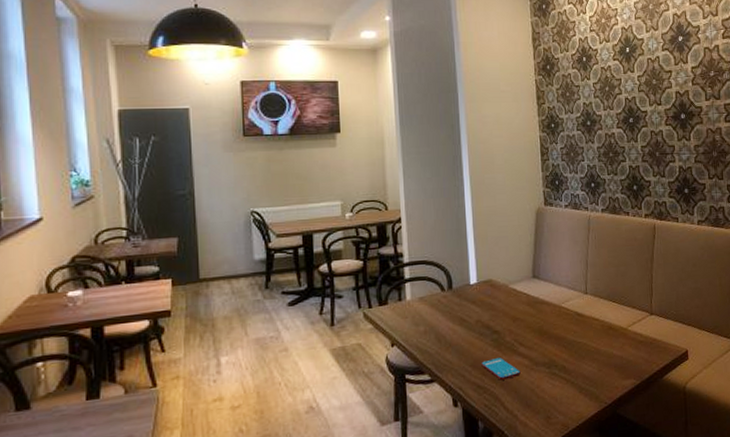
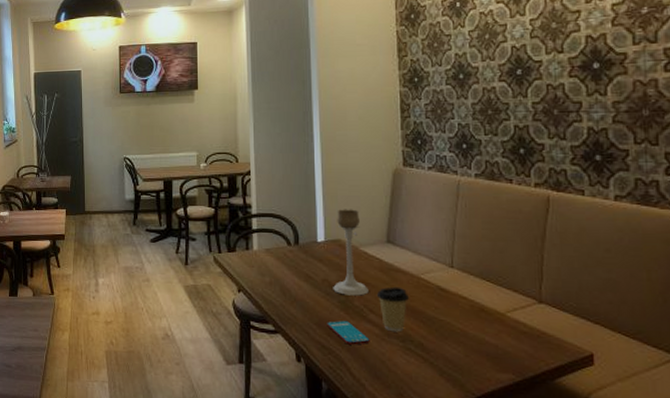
candle holder: none [486,249,518,333] -> present [333,209,369,296]
coffee cup: none [525,317,553,361] -> present [376,286,409,332]

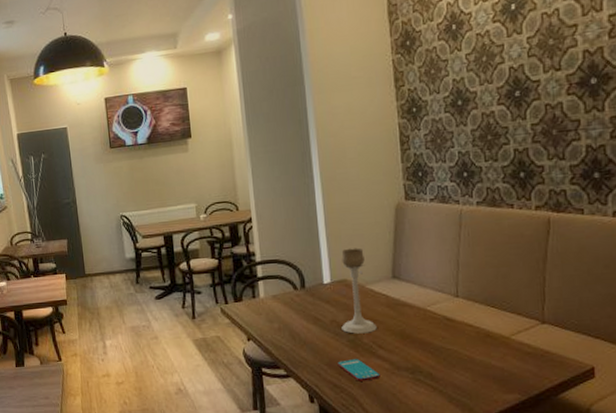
coffee cup: present [376,286,409,332] -> none [384,320,416,365]

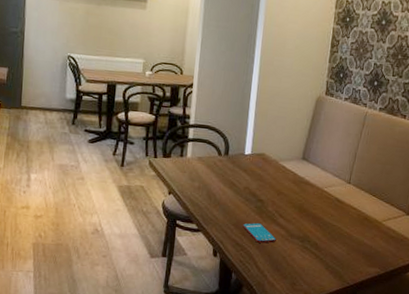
candle holder: present [341,248,377,334] -> none [252,127,284,203]

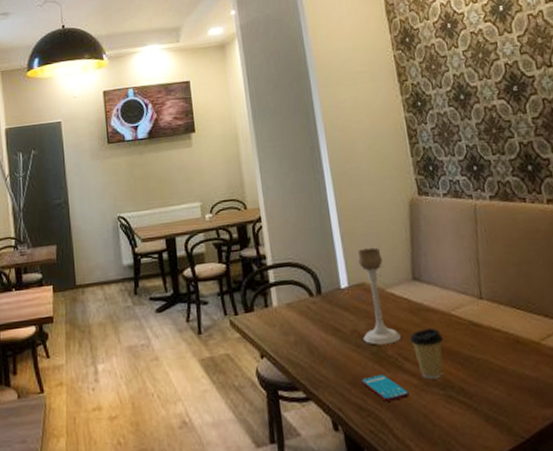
candle holder: none [252,127,284,203] -> present [357,247,401,345]
coffee cup: none [287,196,313,234] -> present [409,327,443,380]

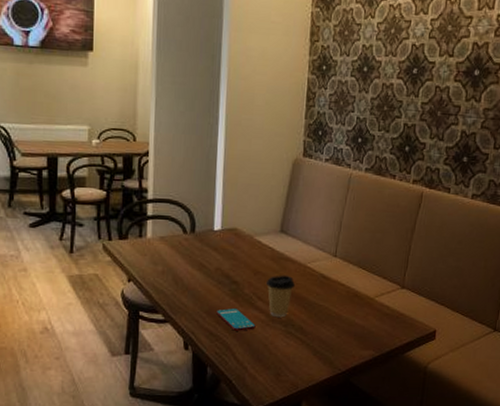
candle holder: present [357,247,401,345] -> none [225,197,259,284]

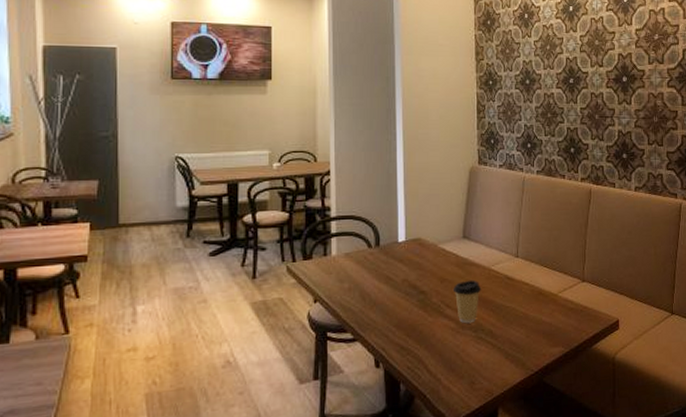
smartphone: present [216,308,256,331] -> none [406,319,446,342]

